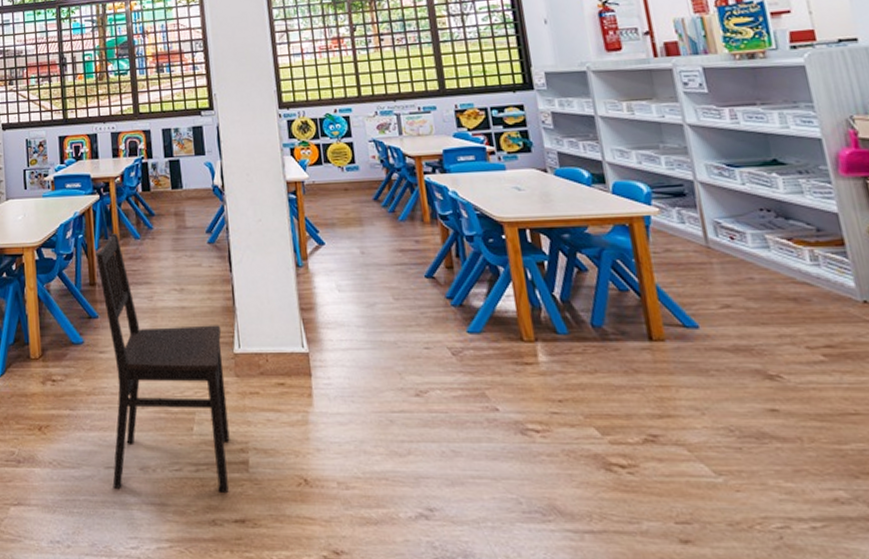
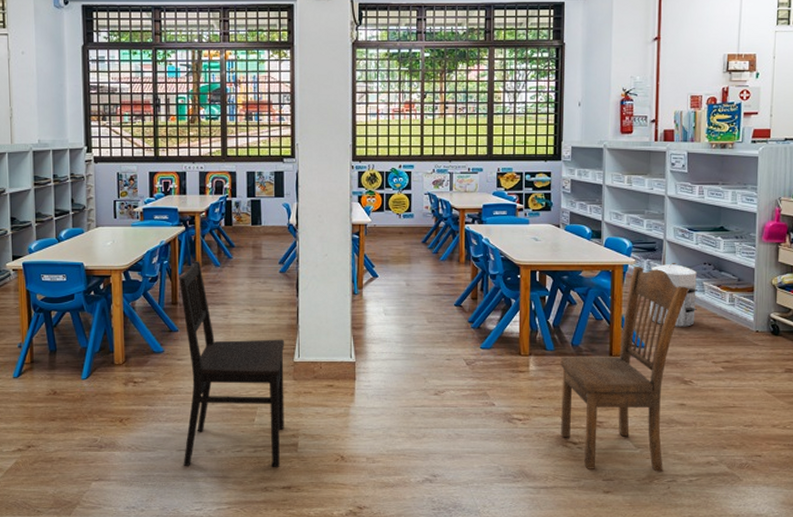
dining chair: none [579,218,766,512] -> present [560,267,690,472]
waste bin: none [683,209,765,300] -> present [649,262,698,328]

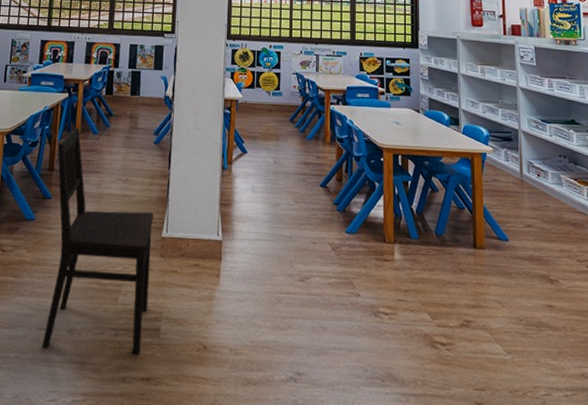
dining chair: present [560,267,690,472] -> none [425,155,548,383]
waste bin: present [649,262,698,328] -> none [508,153,556,222]

